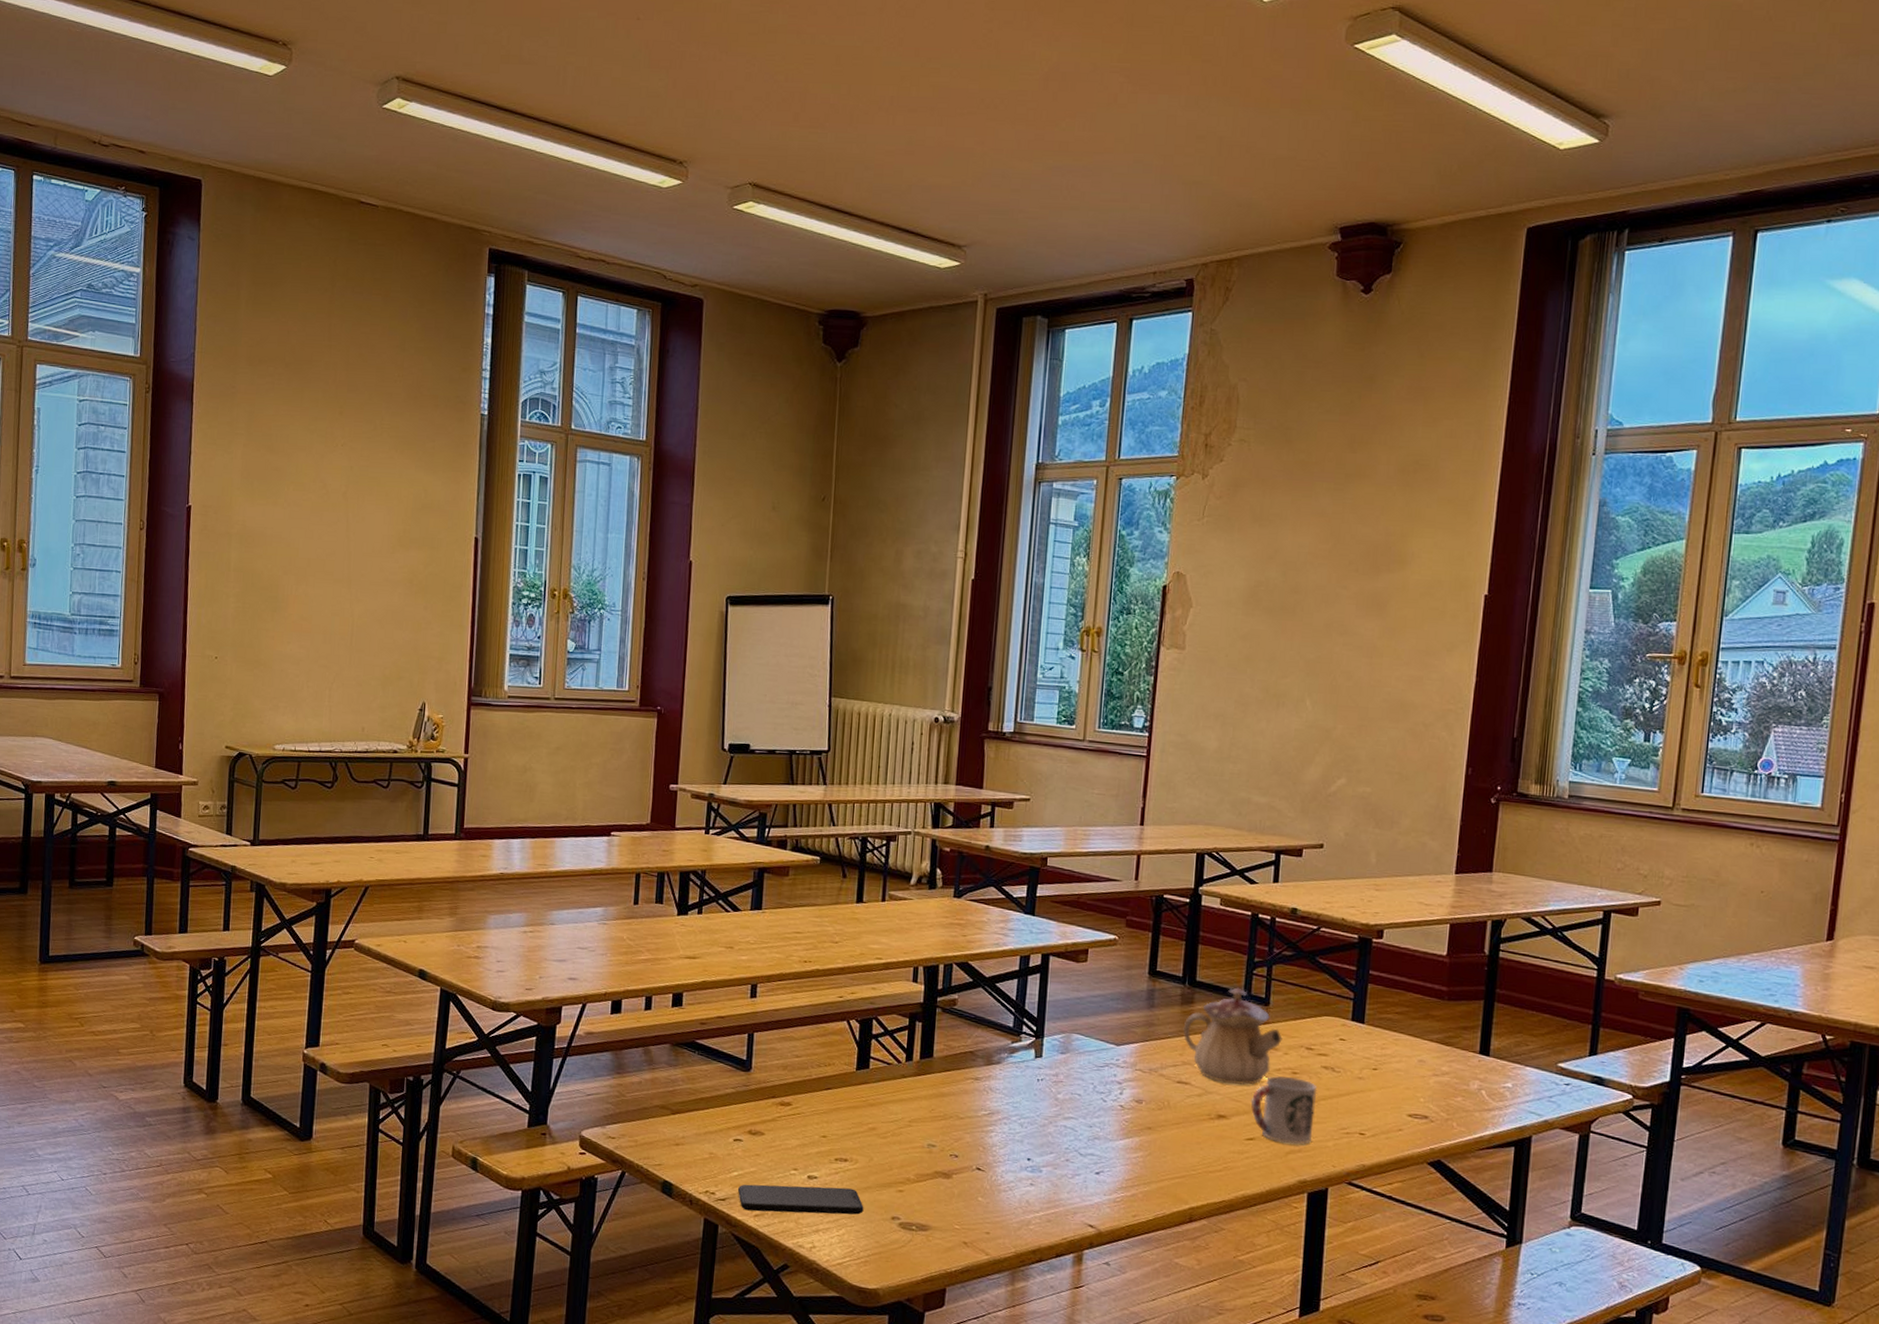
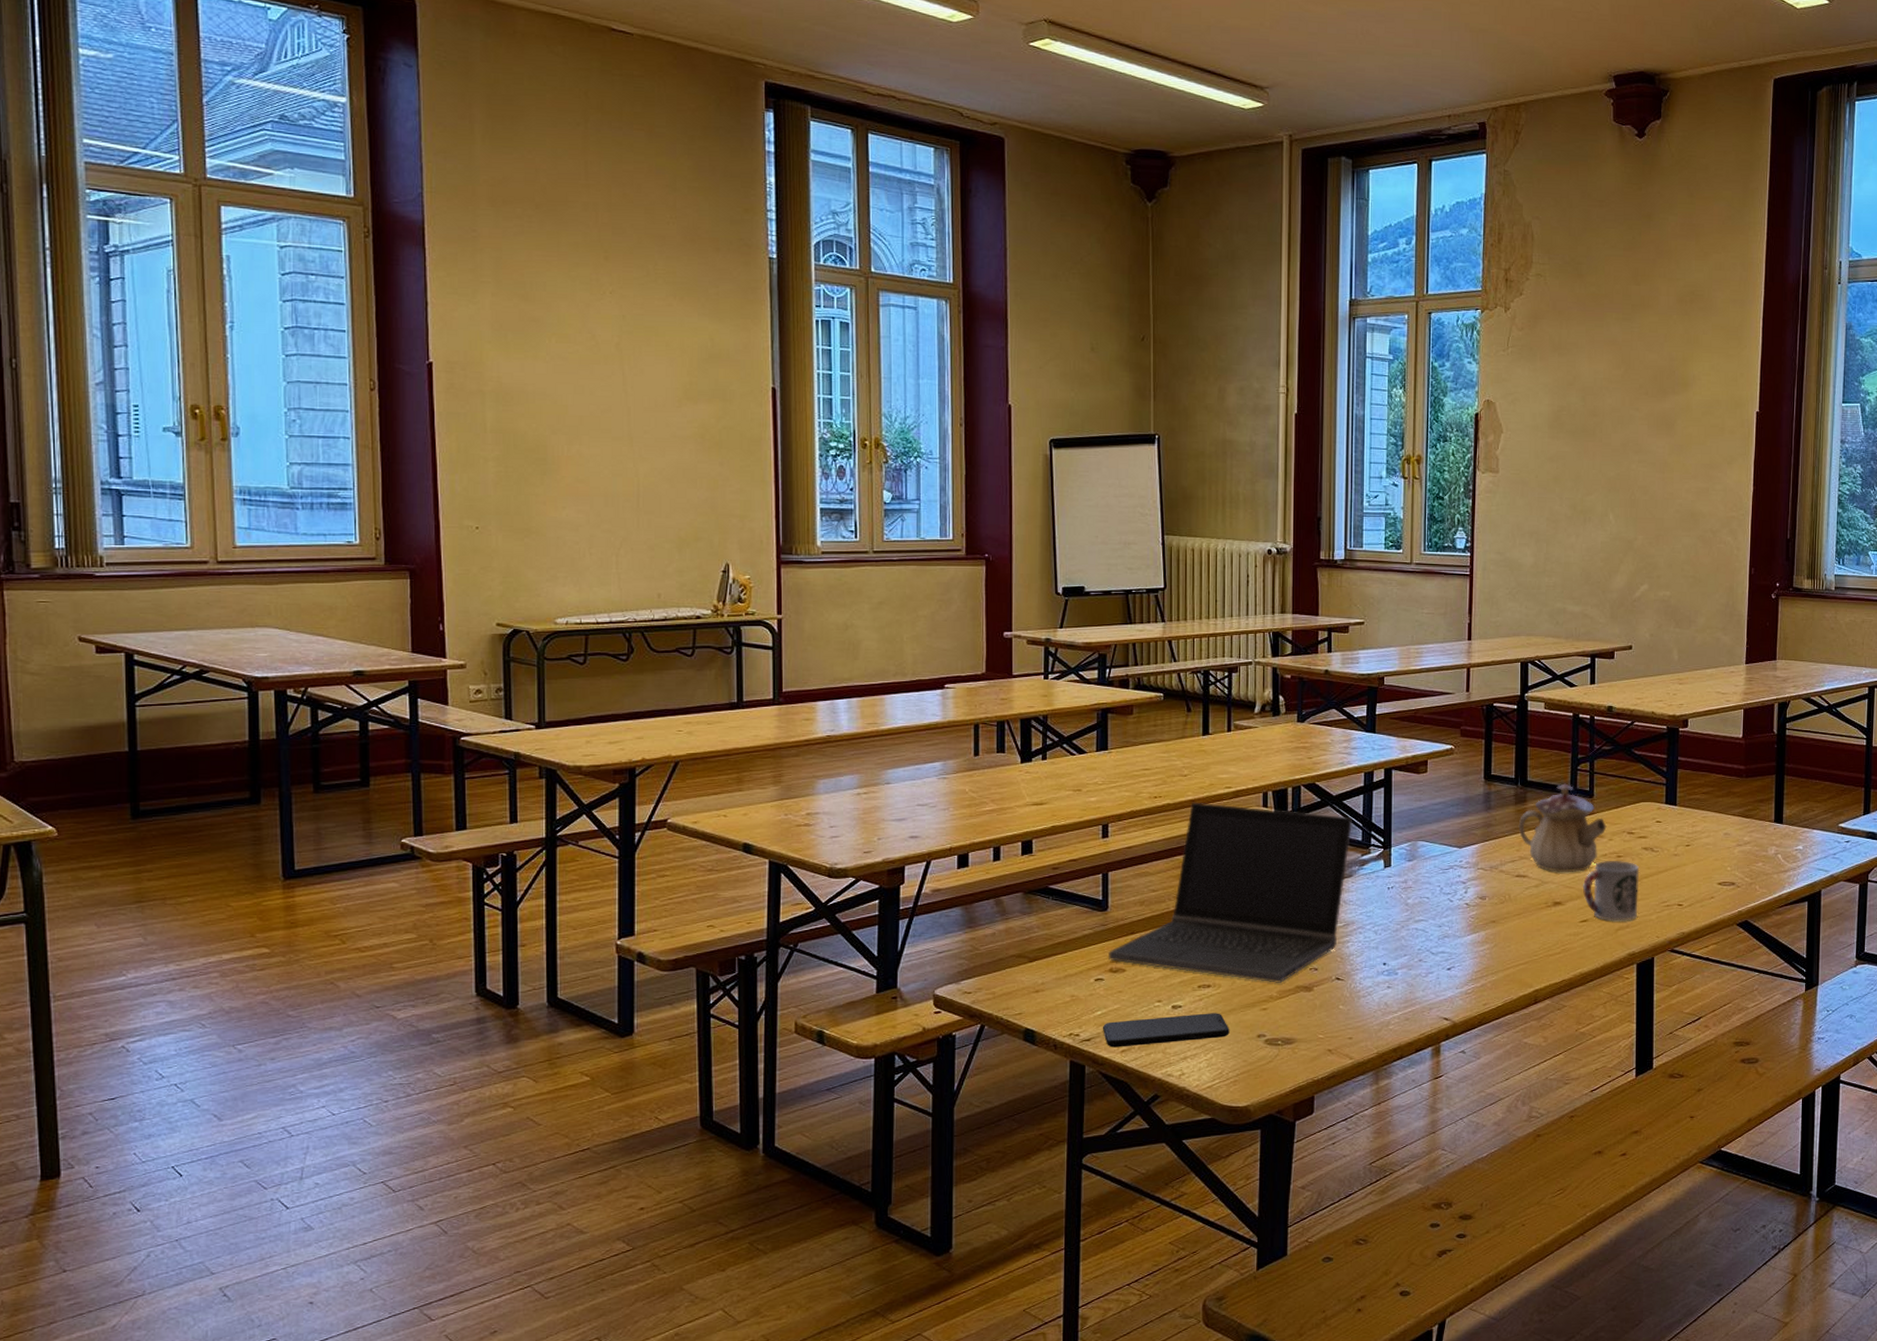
laptop computer: none [747,970,1005,1166] -> present [1107,802,1353,983]

